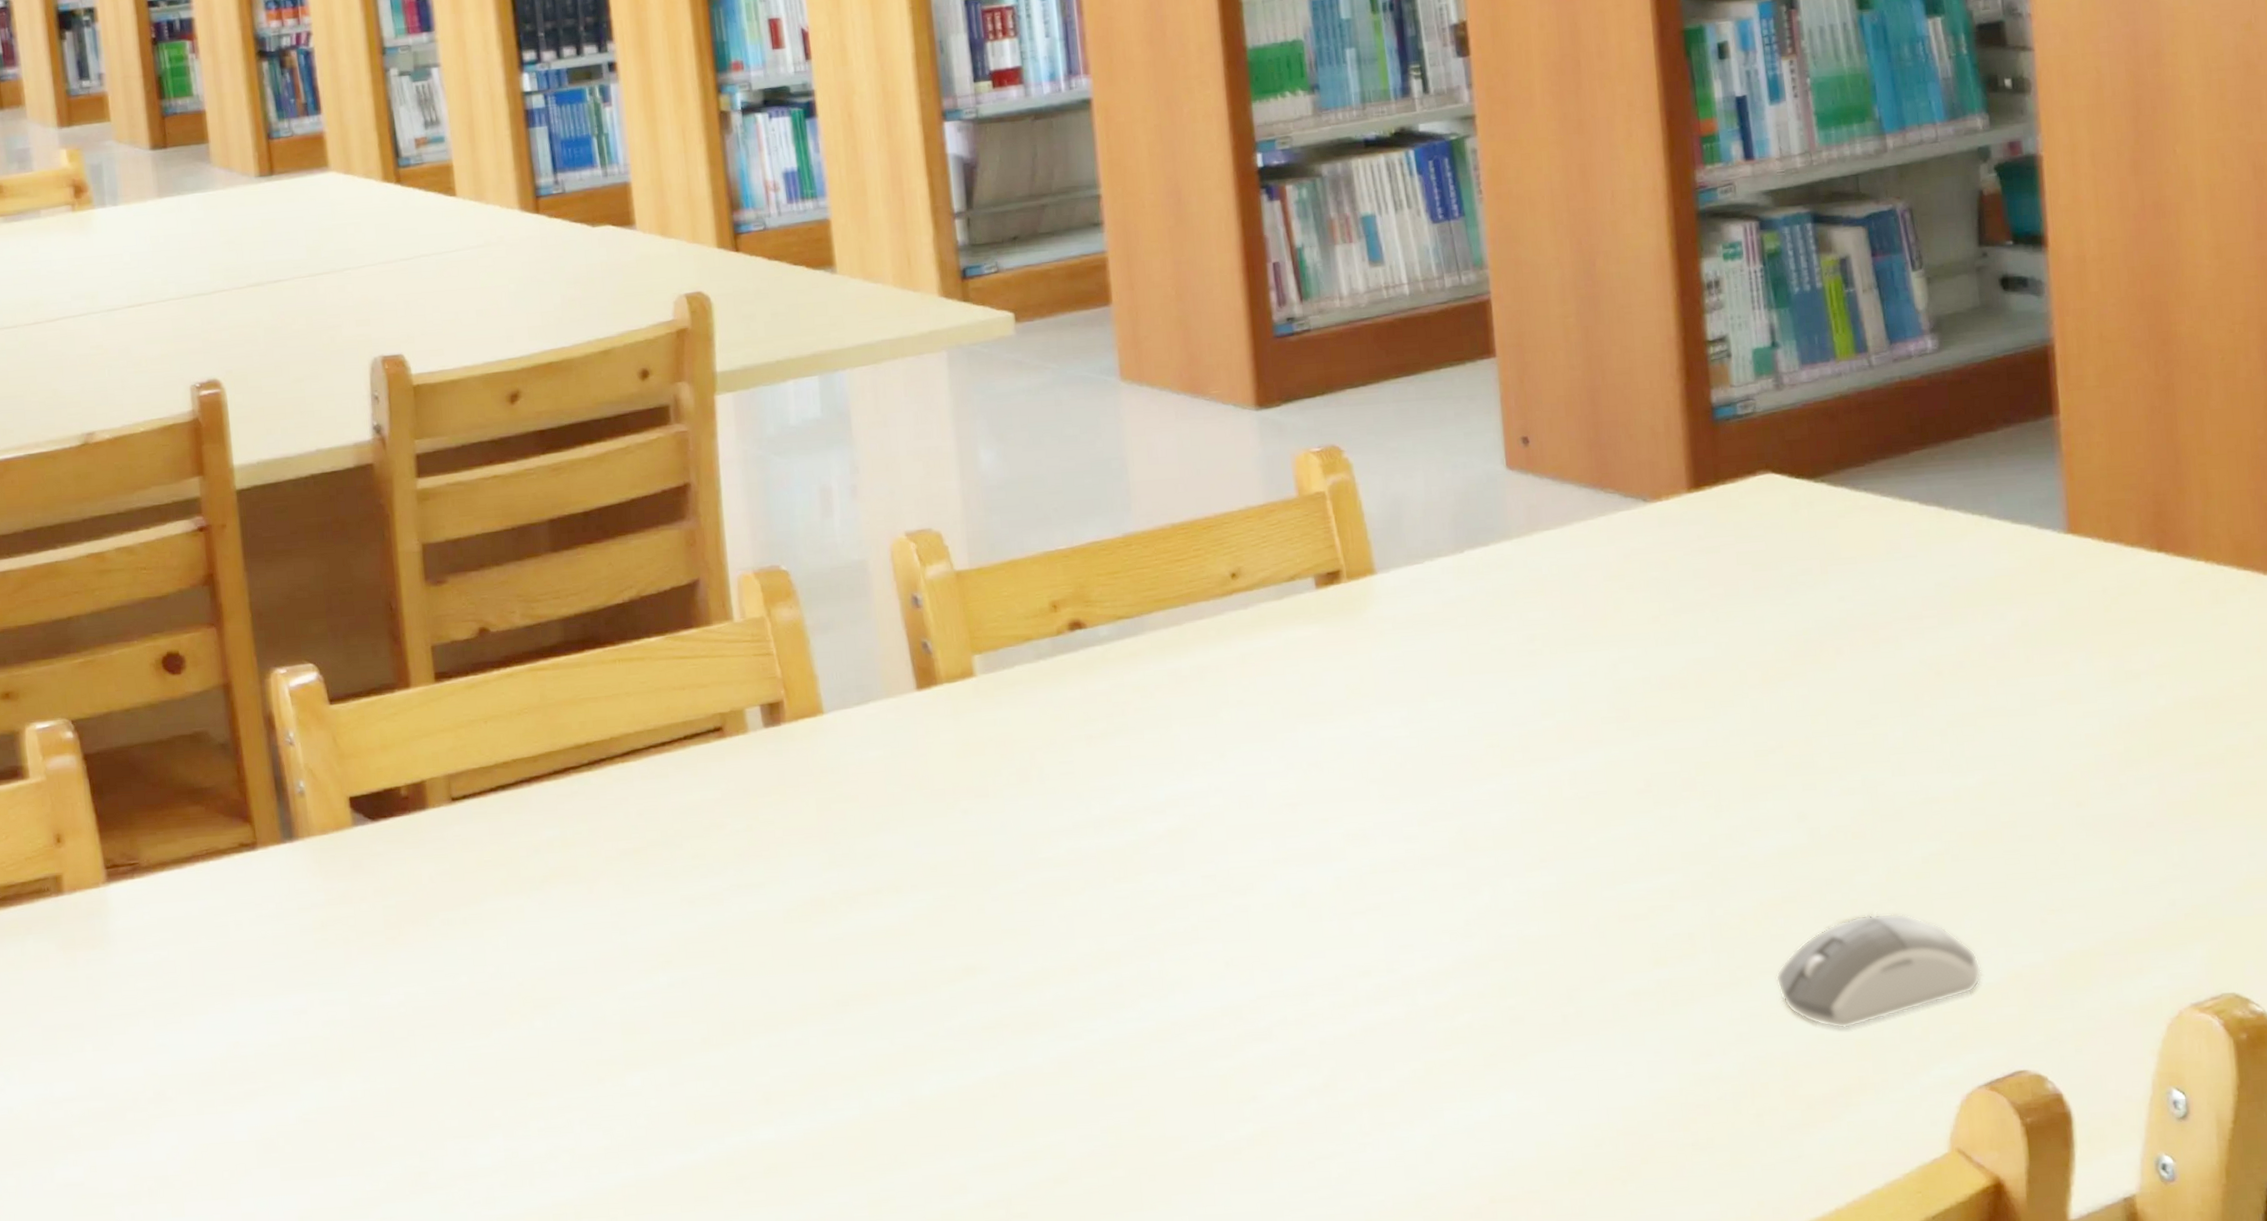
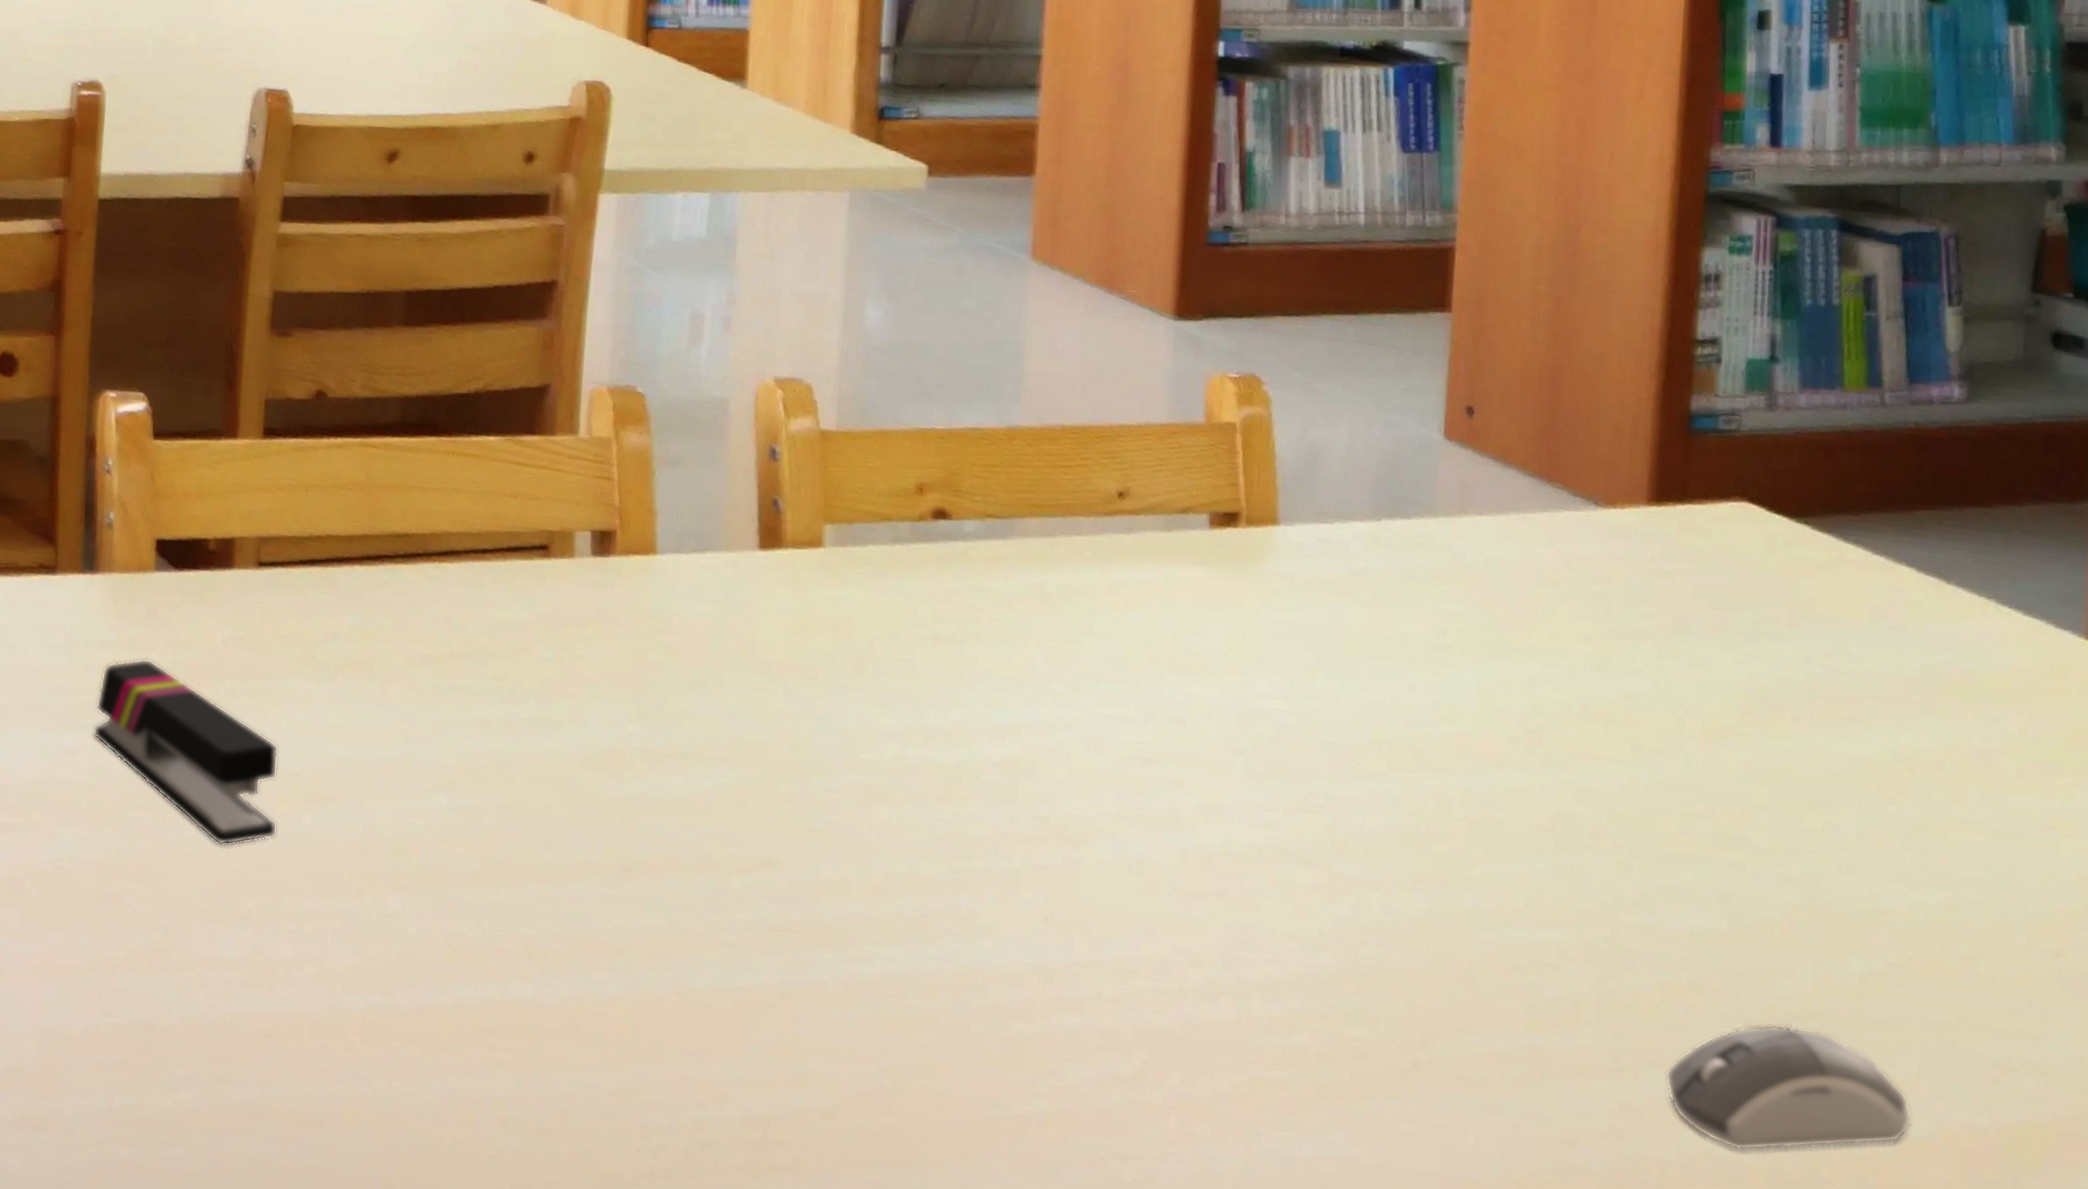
stapler: none [317,909,512,1065] -> present [93,658,278,846]

